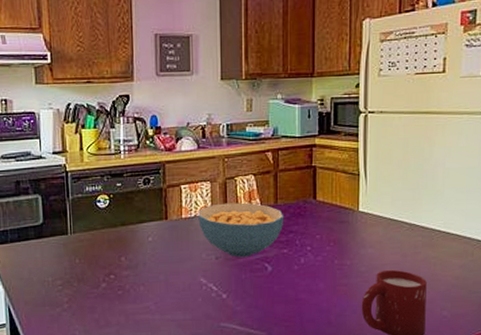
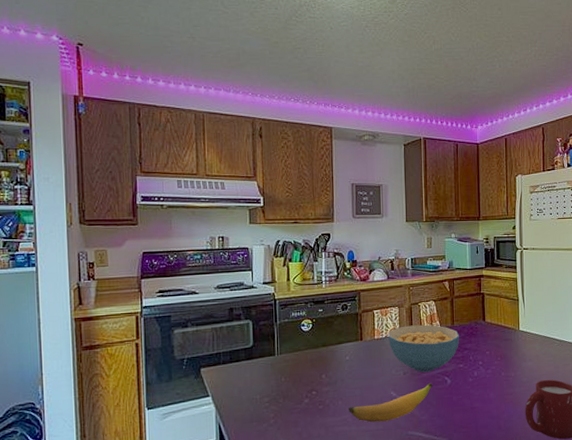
banana: none [150,270,250,311] -> present [348,383,433,422]

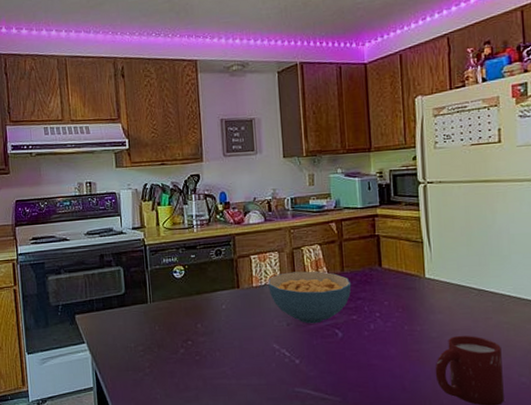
banana: present [348,383,433,422] -> none [226,336,322,376]

